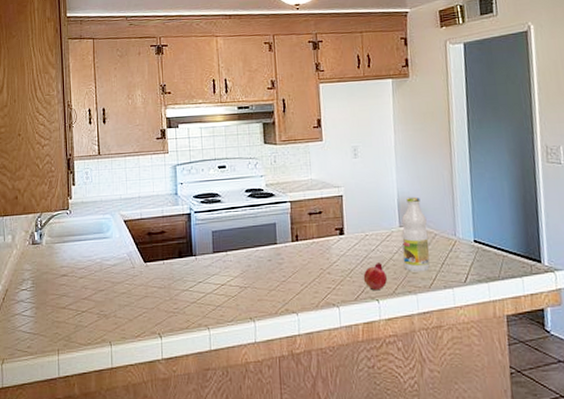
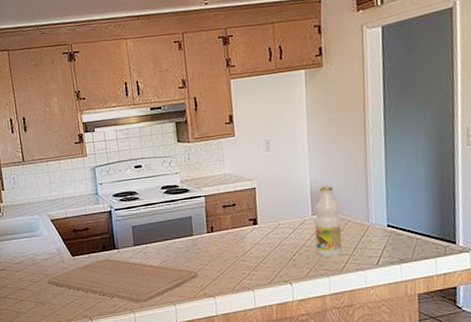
chopping board: none [114,266,280,318] -> present [47,258,198,303]
fruit: present [363,261,387,291] -> none [276,248,300,275]

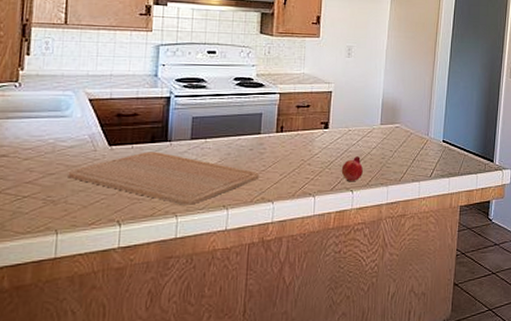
fruit: none [276,248,300,275] -> present [341,155,363,182]
bottle: present [314,185,342,257] -> none [379,98,405,167]

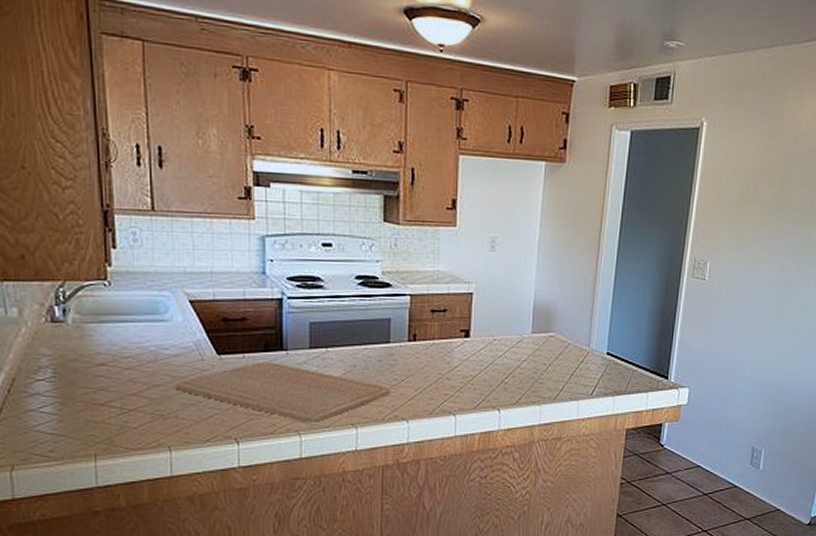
fruit: present [341,155,363,182] -> none [486,369,511,400]

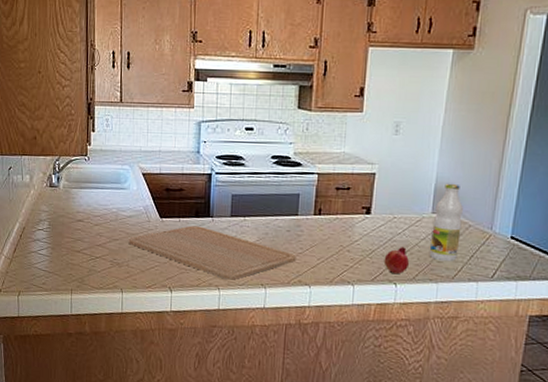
fruit: none [486,369,511,400] -> present [383,246,409,275]
bottle: none [531,301,562,383] -> present [429,183,463,262]

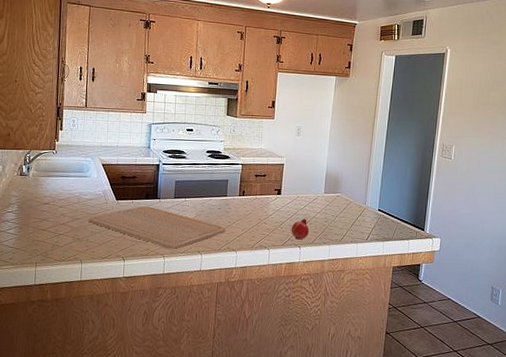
bottle: present [429,183,463,262] -> none [323,171,346,229]

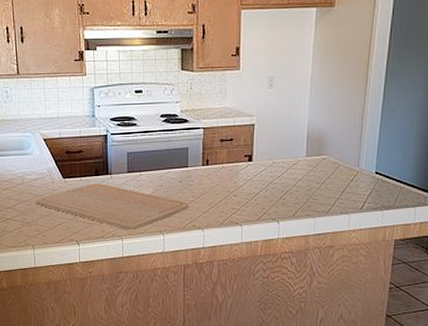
fruit: present [291,218,309,240] -> none [266,187,288,213]

